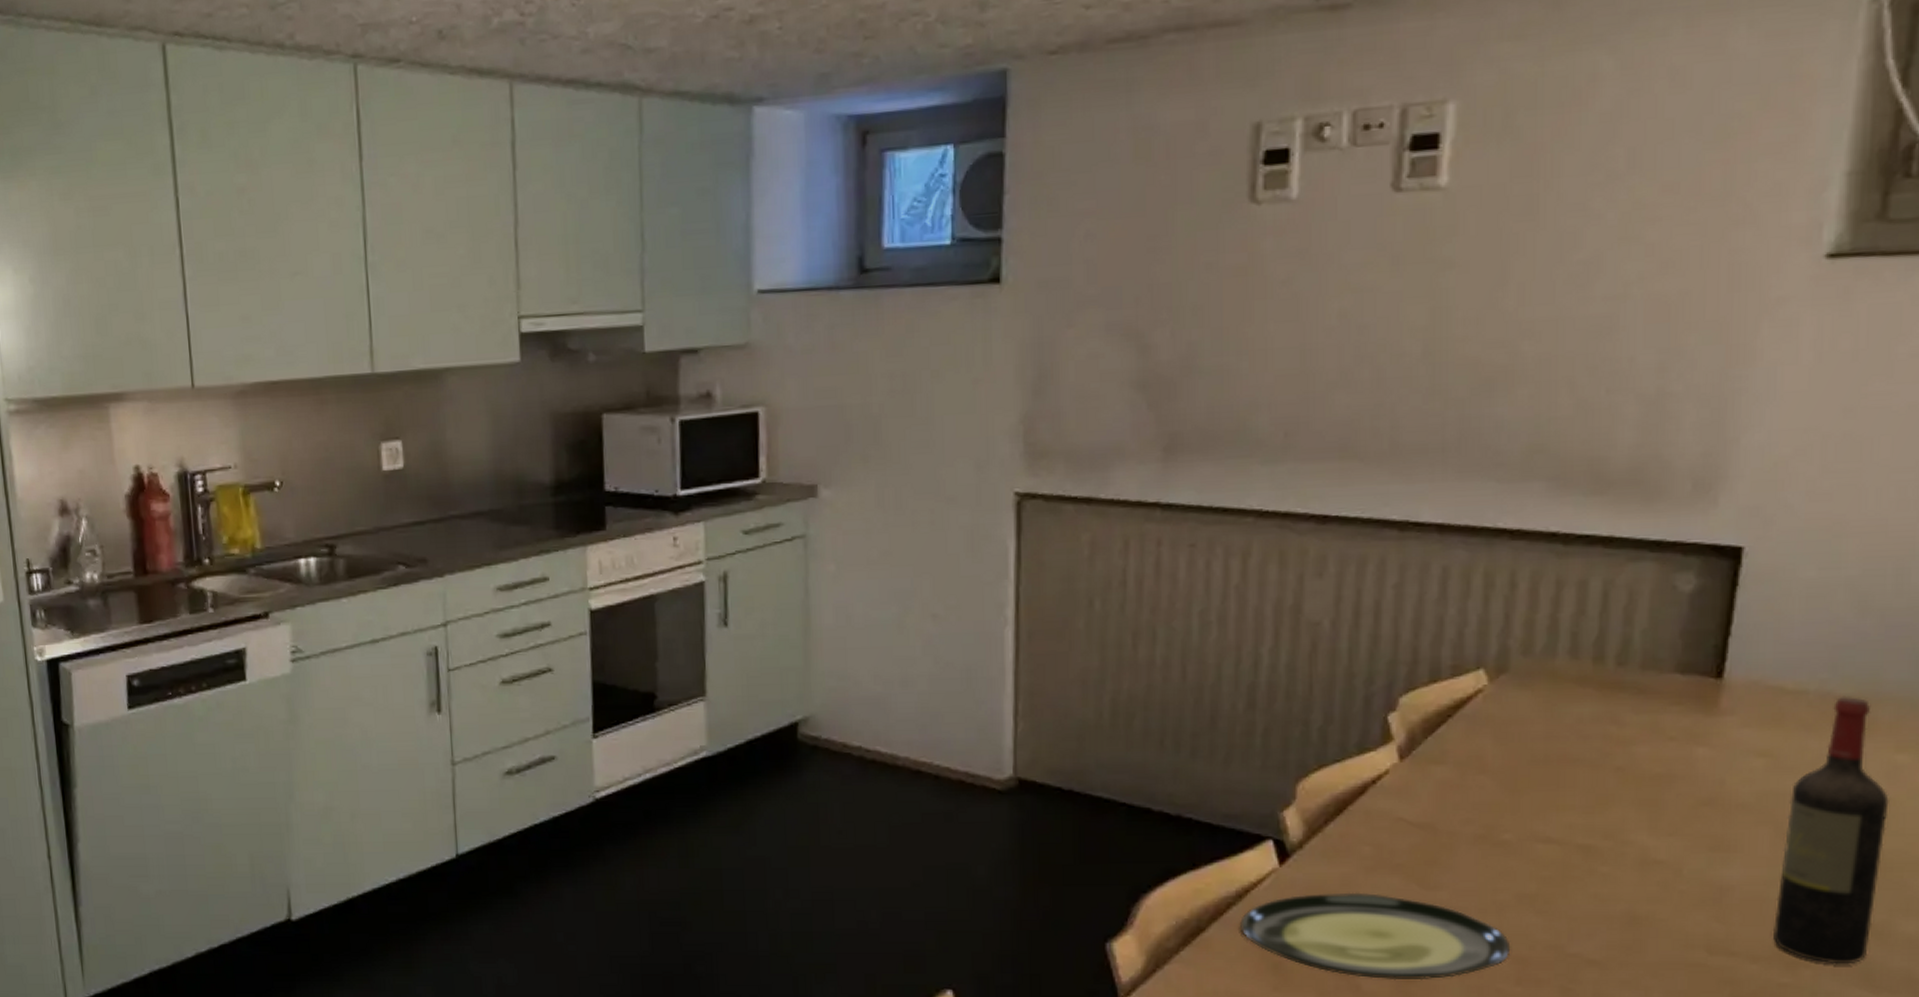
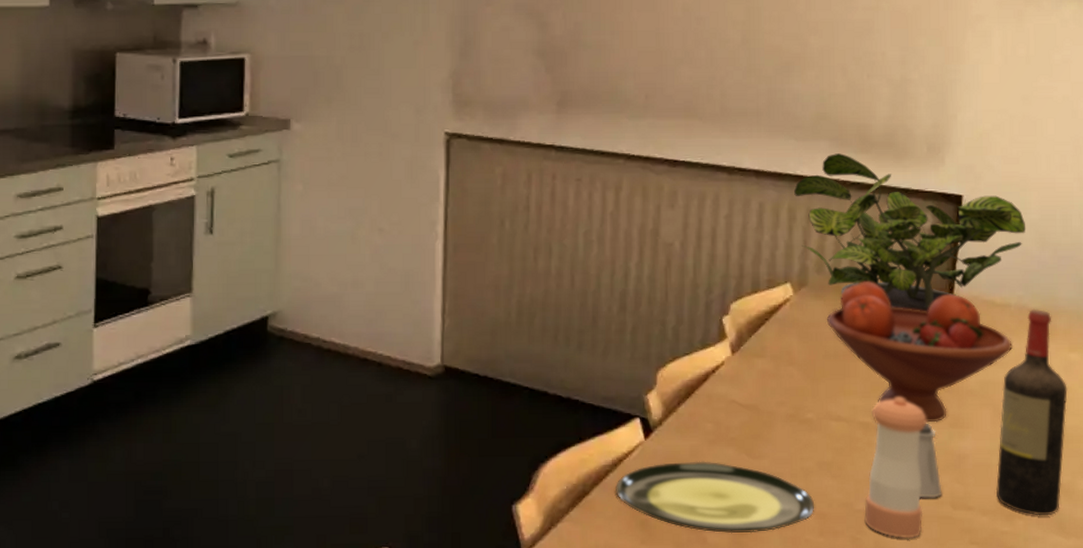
potted plant: none [1493,497,1839,703] -> present [794,153,1026,312]
fruit bowl: none [1534,665,1808,845] -> present [826,282,1012,423]
pepper shaker: none [1580,812,1676,989] -> present [864,396,927,538]
saltshaker: none [1659,845,1694,940] -> present [917,423,942,498]

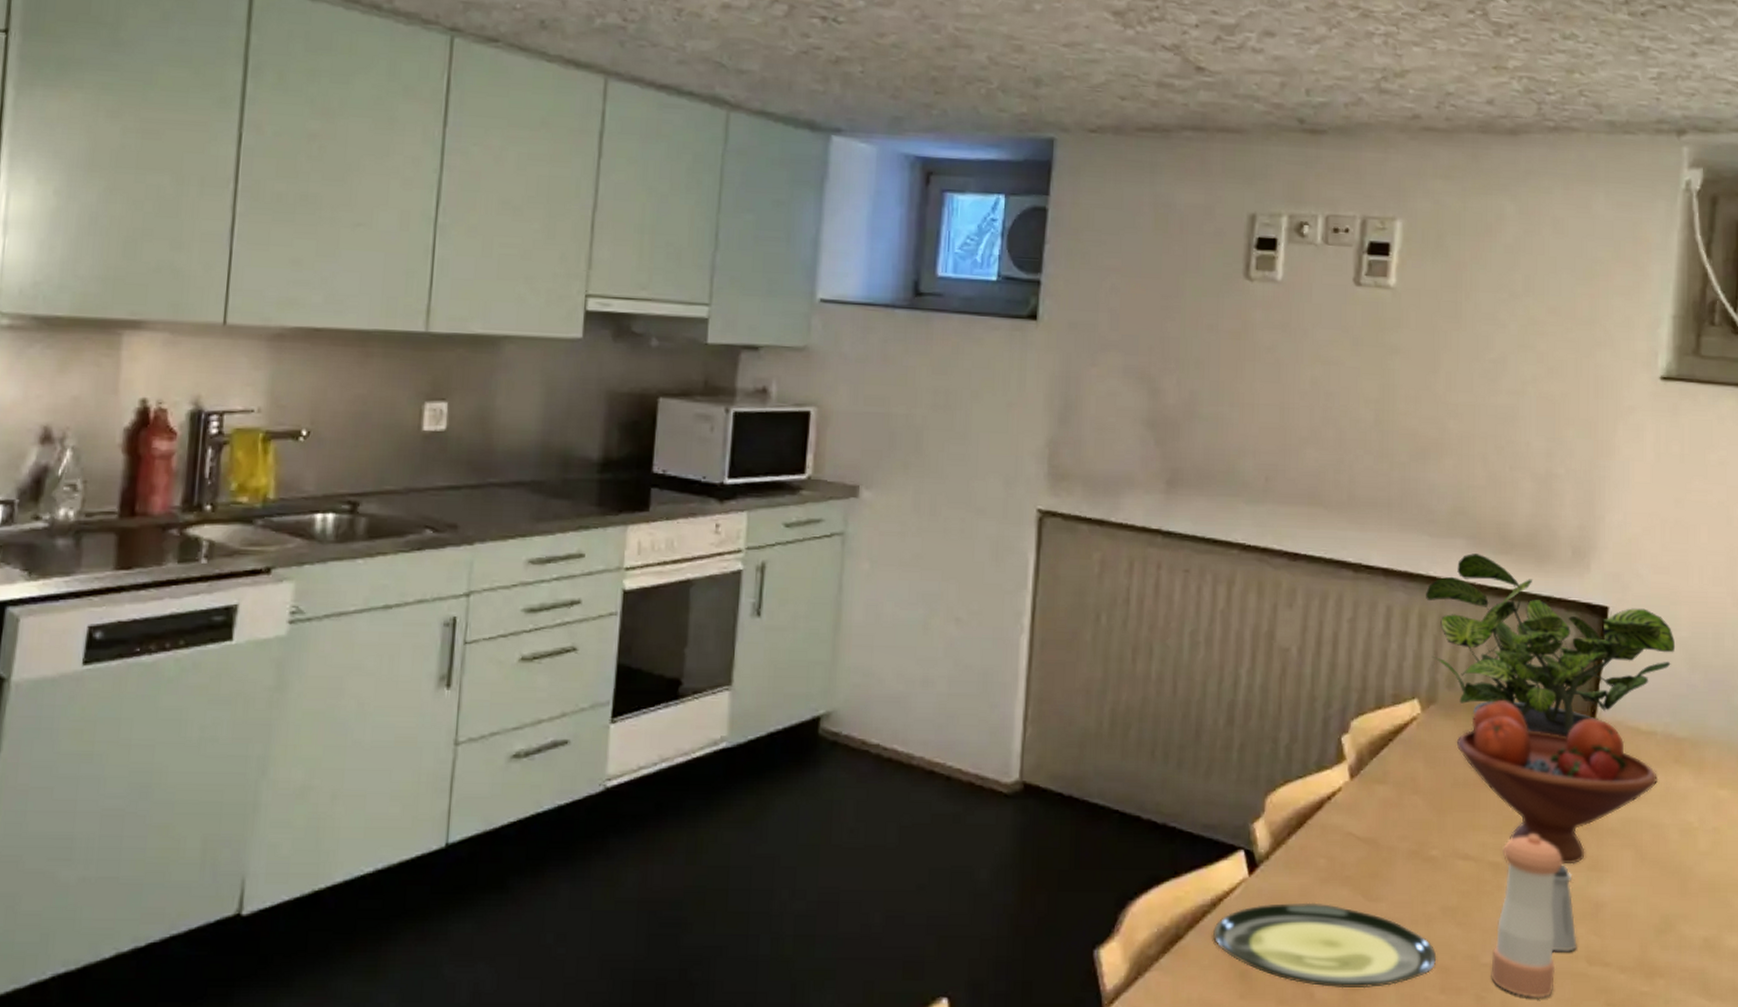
wine bottle: present [996,308,1068,516] -> none [1636,737,1715,975]

